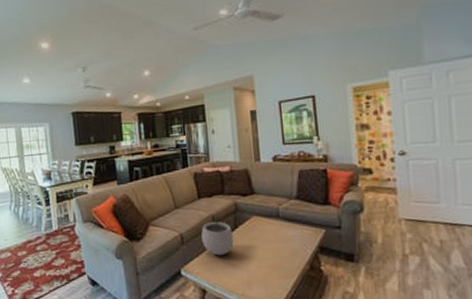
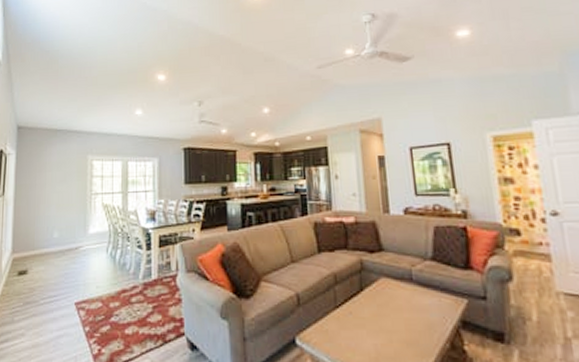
plant pot: present [201,217,234,256] -> none [321,276,359,324]

